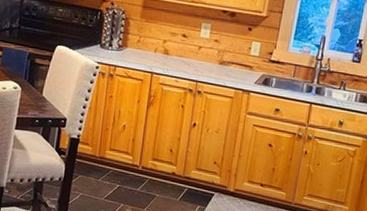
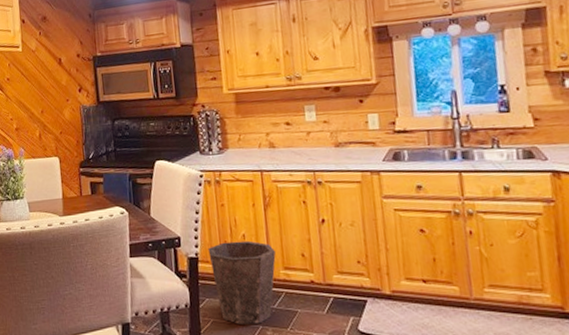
waste bin: none [89,129,149,202] -> present [208,240,276,324]

